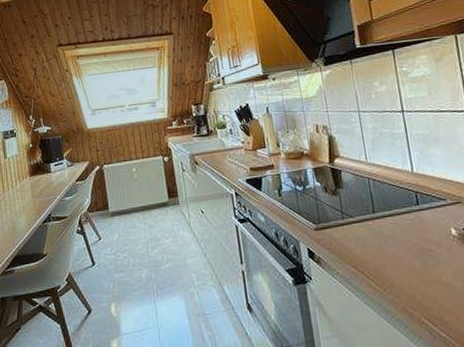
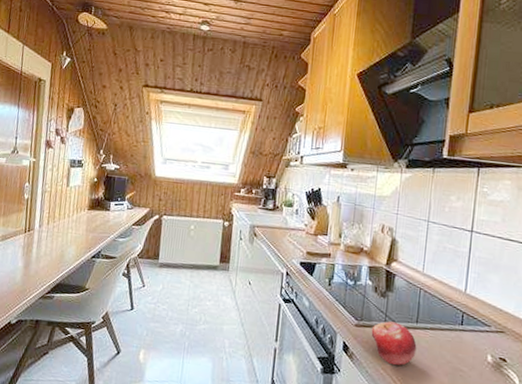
fruit: none [331,217,382,261] -> present [371,321,417,366]

